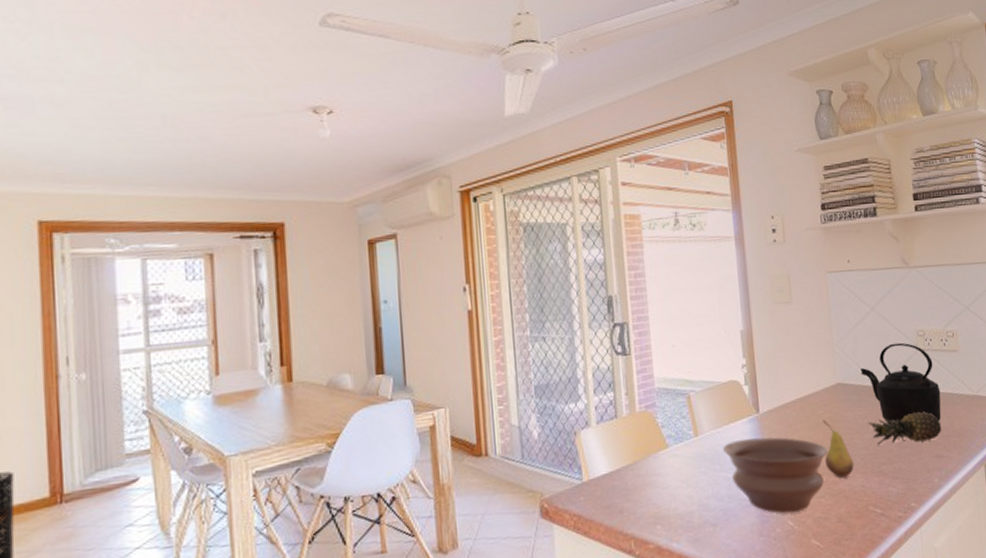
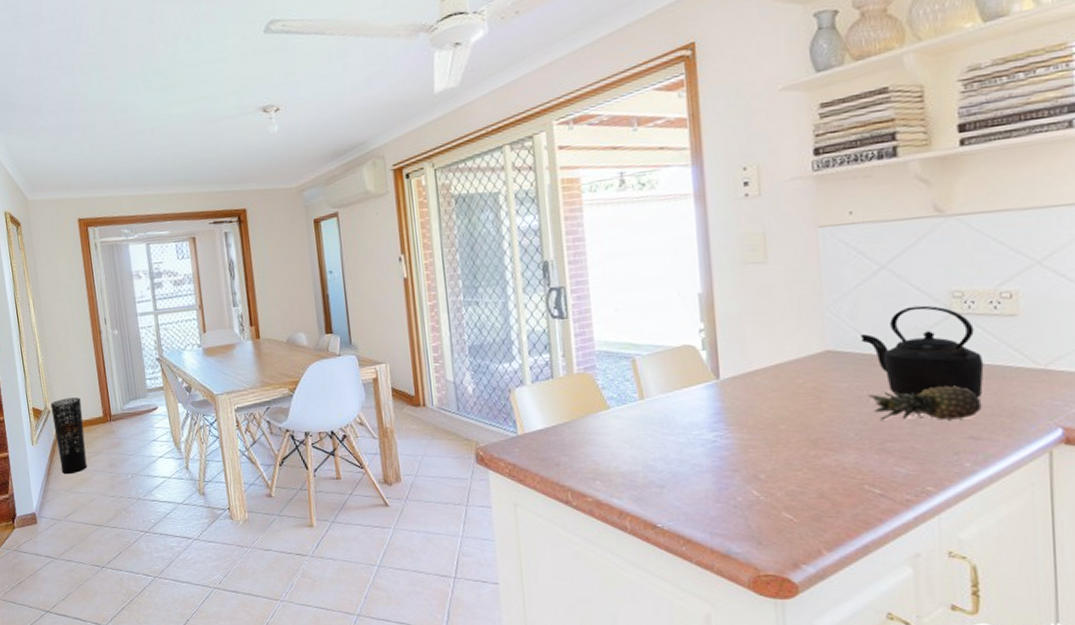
bowl: present [723,437,829,514] -> none [673,403,810,483]
fruit: present [823,420,855,478] -> none [803,389,846,452]

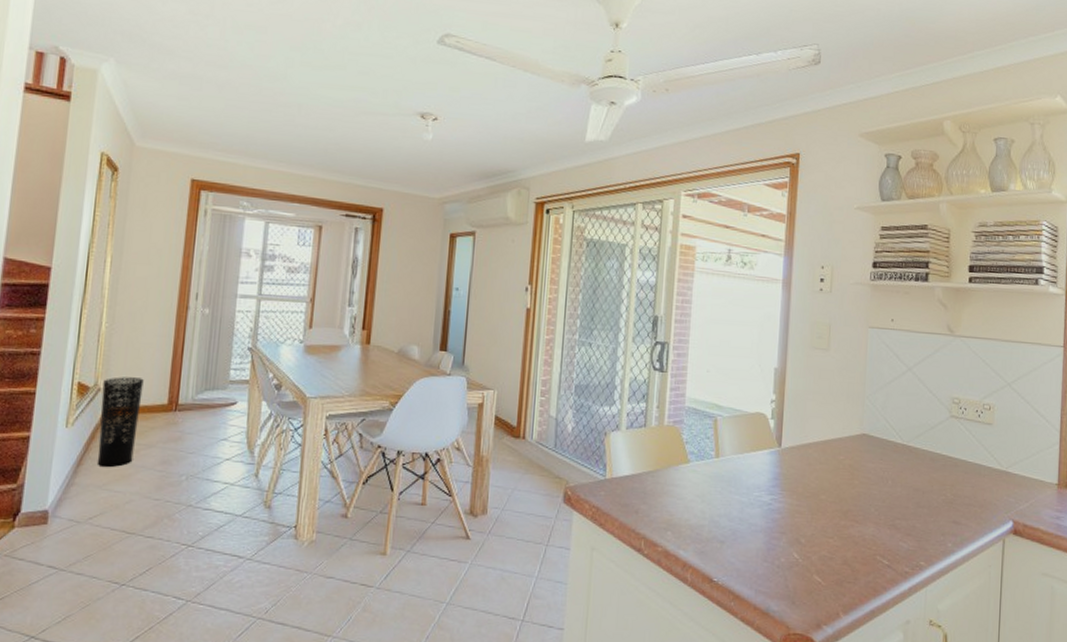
kettle: present [861,305,984,397] -> none [888,405,968,488]
fruit: present [868,386,982,421] -> none [888,474,964,506]

